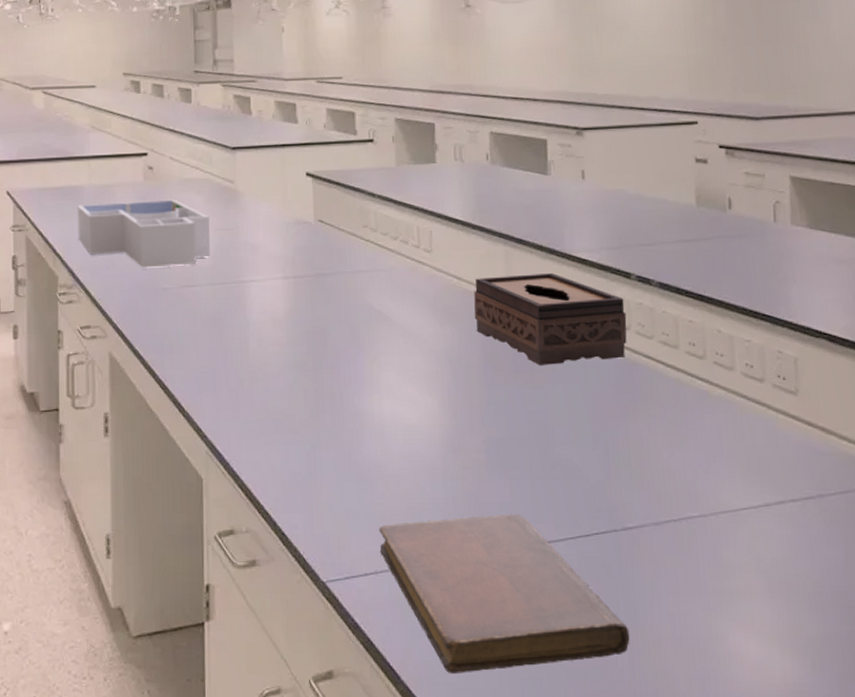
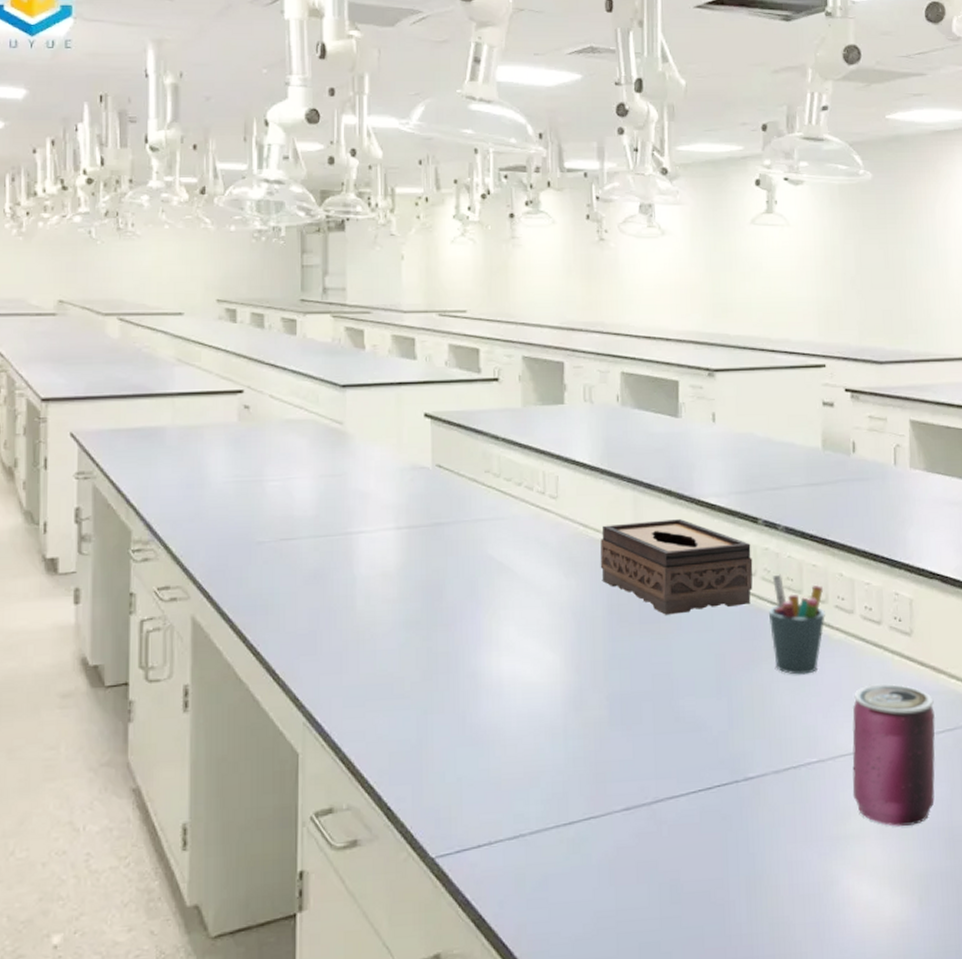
desk organizer: present [77,199,210,268] -> none [157,442,314,520]
notebook: present [378,514,630,675] -> none [493,771,748,945]
pen holder: none [643,329,705,429] -> present [768,574,826,675]
can: none [735,442,827,587] -> present [852,683,935,826]

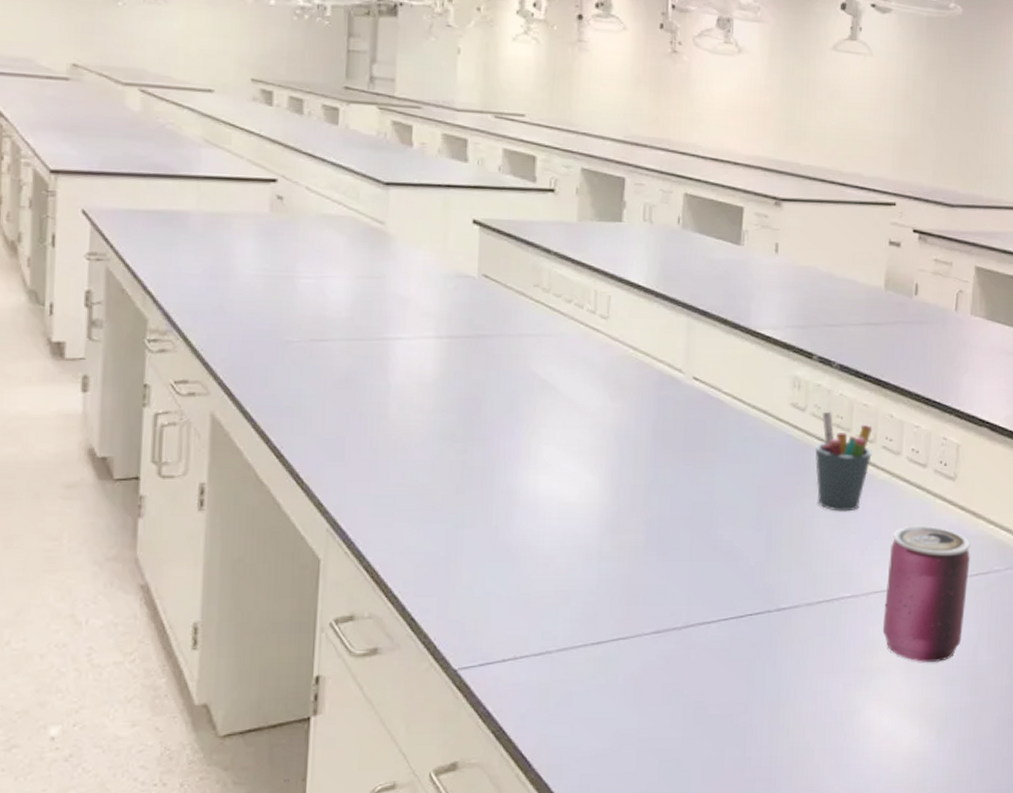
tissue box: present [600,519,753,615] -> none [647,348,804,444]

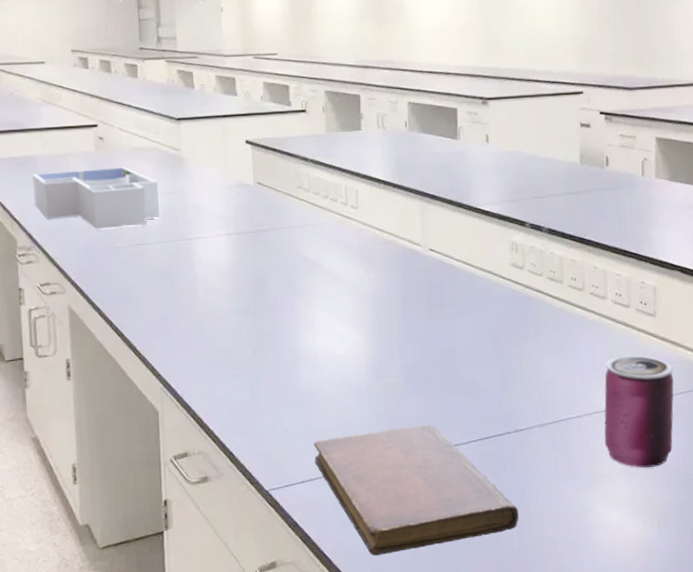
desk organizer: none [178,234,351,317] -> present [32,166,159,230]
notebook: none [521,596,772,760] -> present [313,425,519,556]
pen holder: present [815,411,873,512] -> none [534,267,583,349]

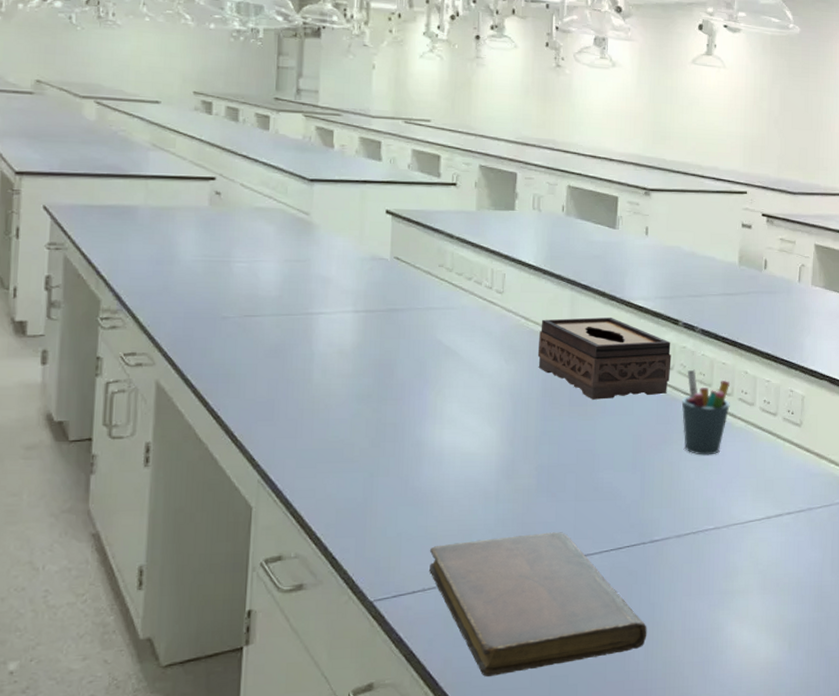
desk organizer: present [32,166,159,230] -> none [127,226,280,296]
tissue box: none [394,224,522,302] -> present [537,317,672,400]
pen holder: none [534,267,583,349] -> present [681,369,731,455]
can: present [604,355,674,468] -> none [741,465,815,584]

